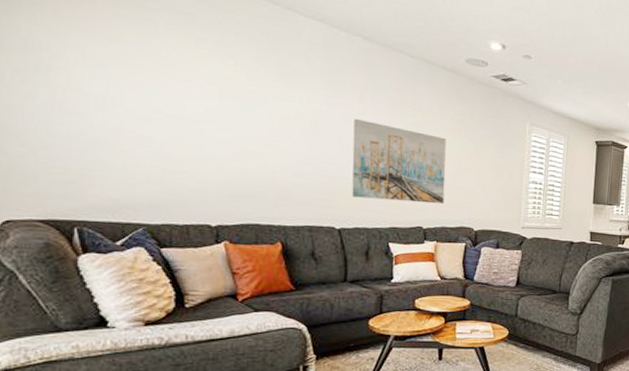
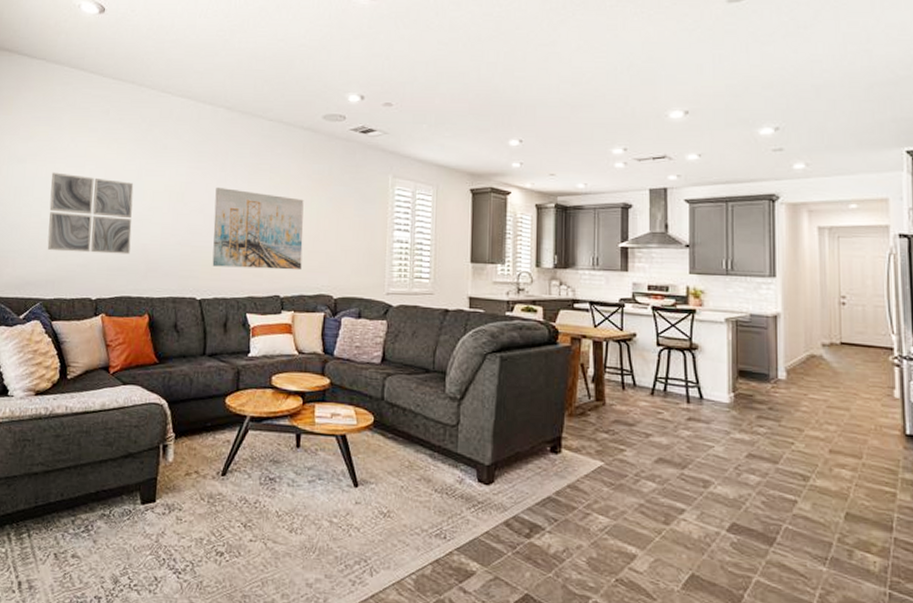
wall art: none [147,83,257,181] -> present [47,172,134,255]

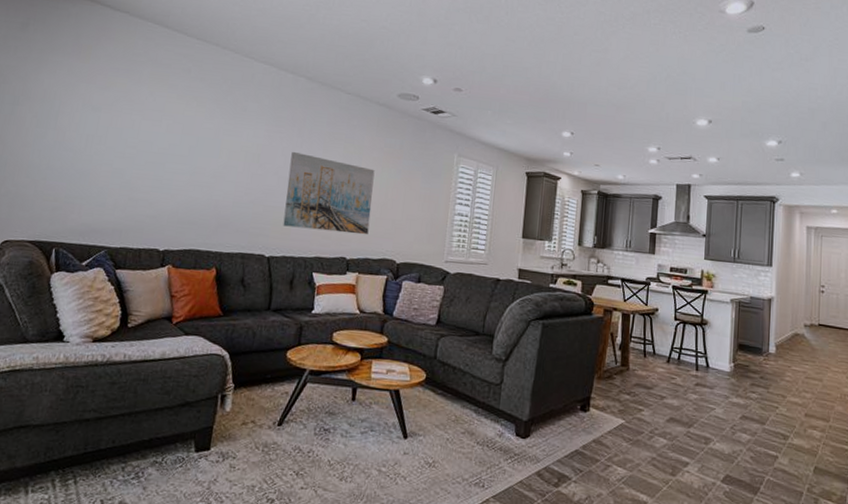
wall art: present [47,172,134,255] -> none [116,123,211,209]

